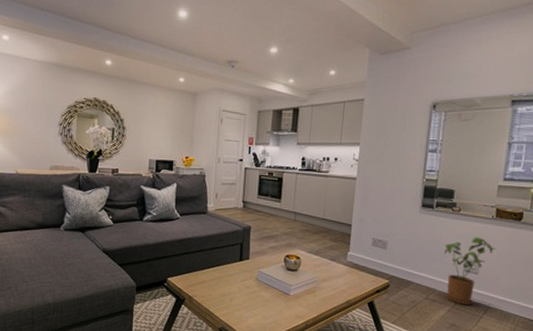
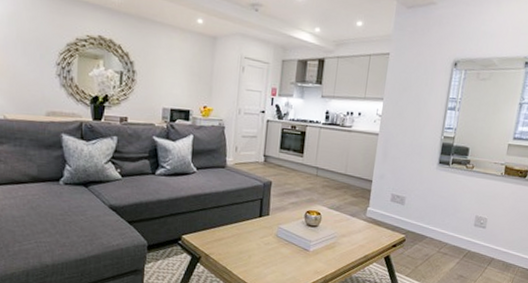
house plant: present [444,236,496,306] -> none [455,193,502,258]

